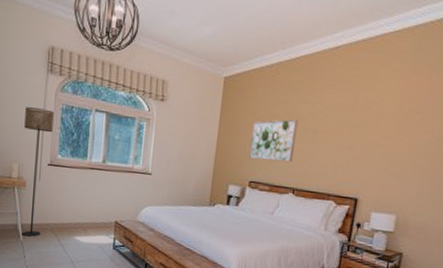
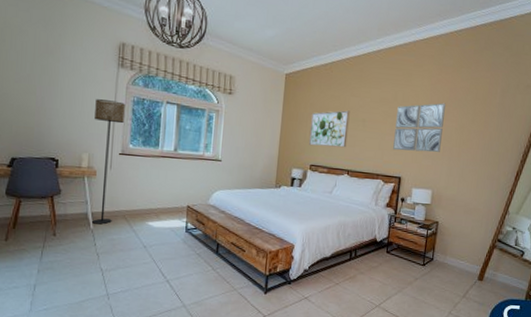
wall art: none [349,110,420,171] -> present [393,103,446,153]

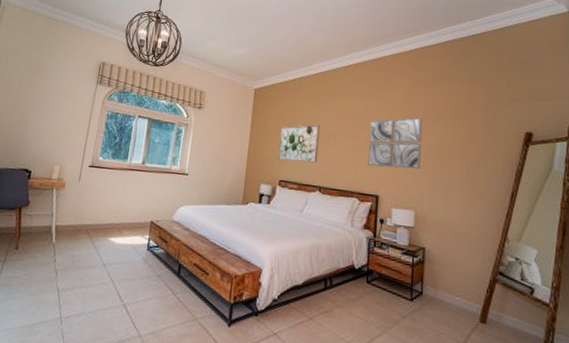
floor lamp: present [92,99,125,225] -> none [55,113,100,239]

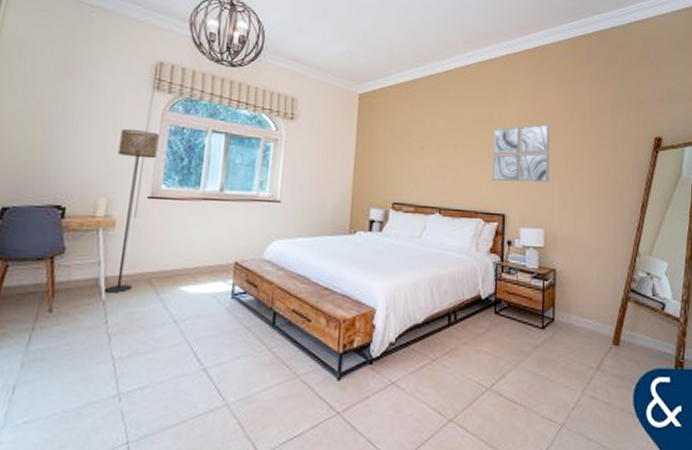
floor lamp: none [55,113,100,239] -> present [104,129,159,293]
wall art: present [277,124,320,163] -> none [389,135,438,180]

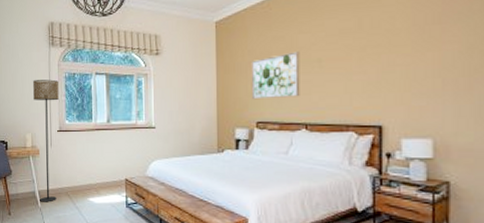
wall art: none [389,135,438,180] -> present [251,51,300,100]
wall art: present [492,123,550,183] -> none [365,20,438,92]

